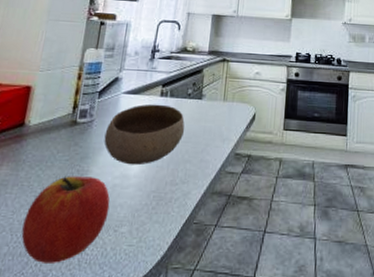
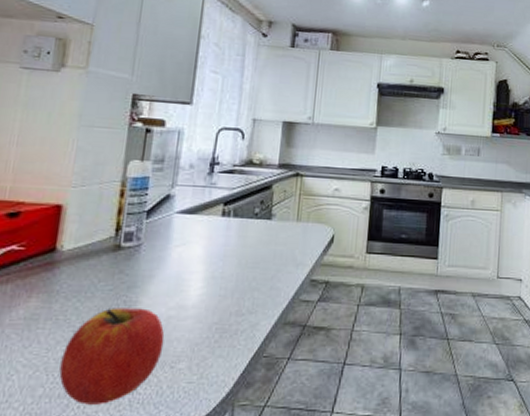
bowl: present [104,104,185,166] -> none [155,225,252,295]

